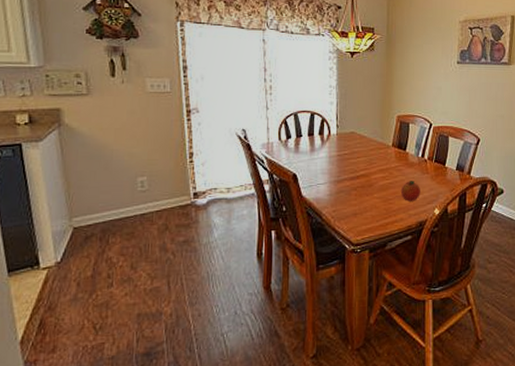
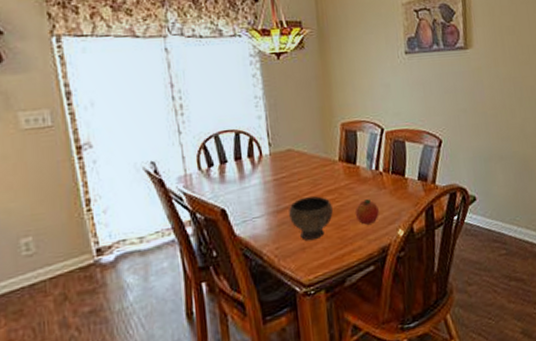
bowl: none [347,172,382,209] -> present [289,195,333,241]

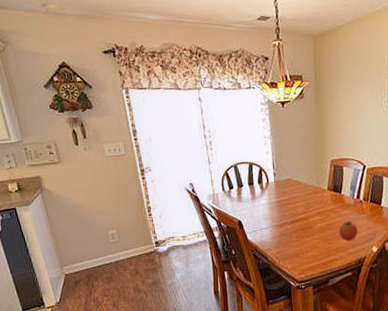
bowl: present [289,195,333,241] -> none [287,215,321,249]

